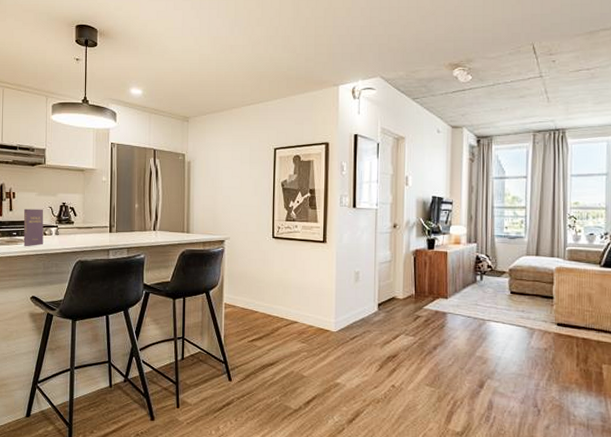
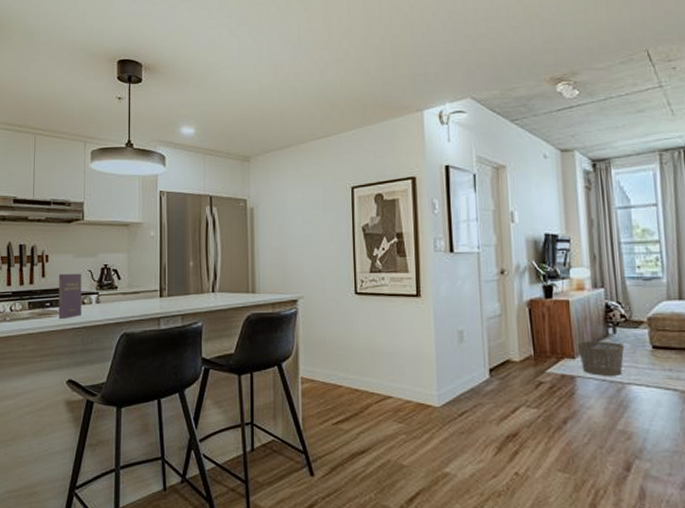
basket: none [450,285,488,314] -> present [577,341,625,376]

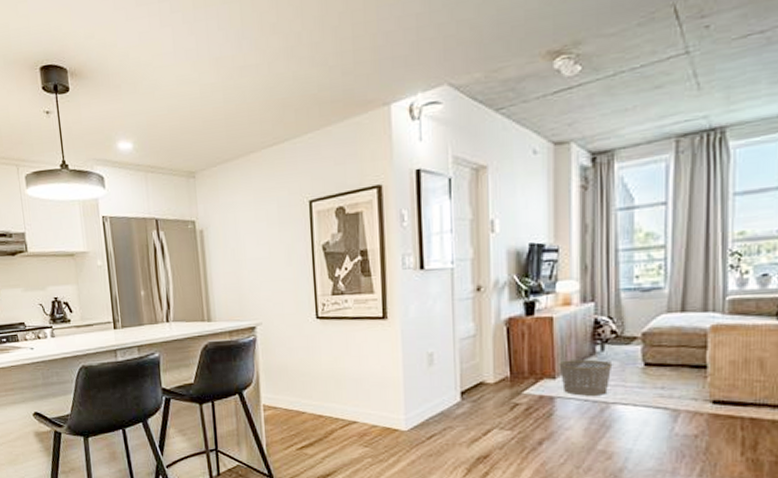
book: present [58,273,82,320] -> none [10,307,39,355]

